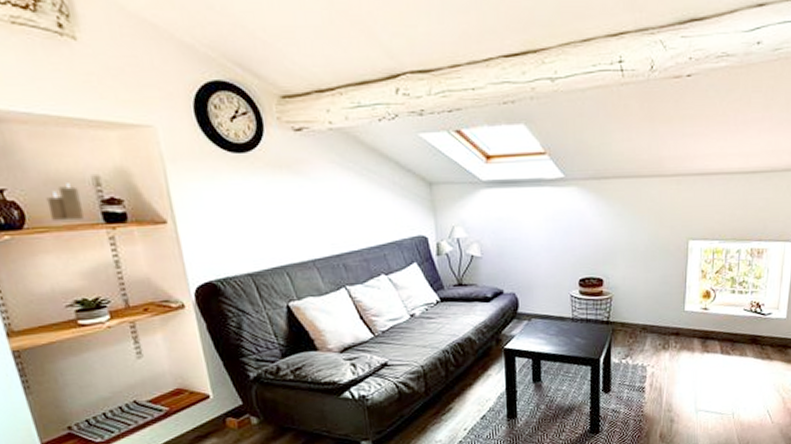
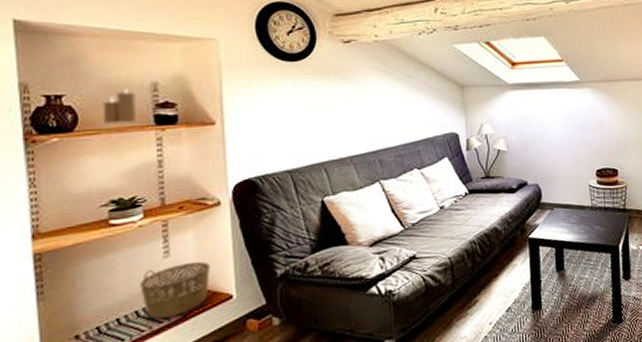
basket: none [118,363,186,415] -> present [140,261,210,319]

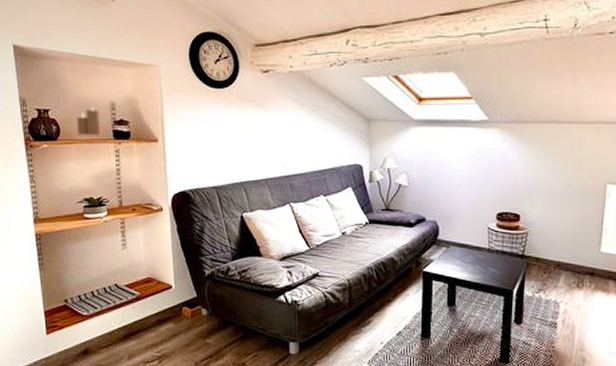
basket: present [140,261,210,319] -> none [106,255,155,296]

